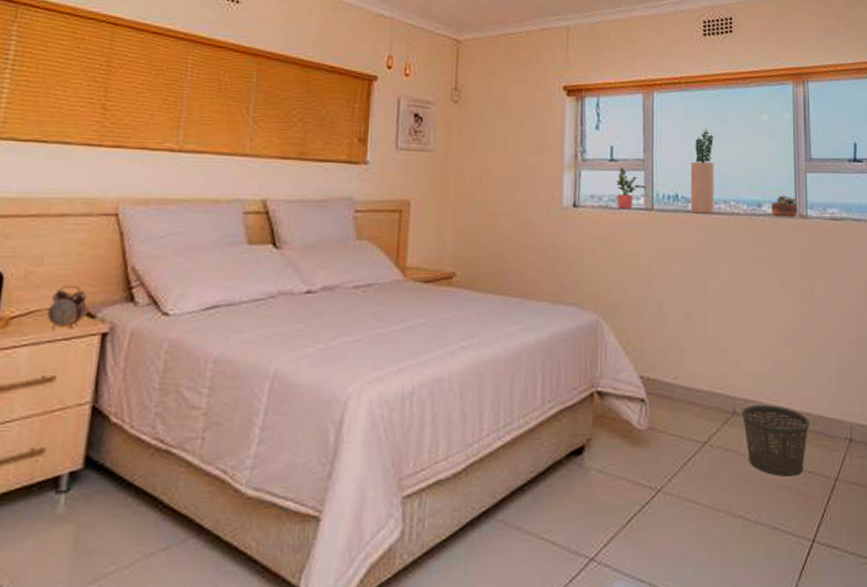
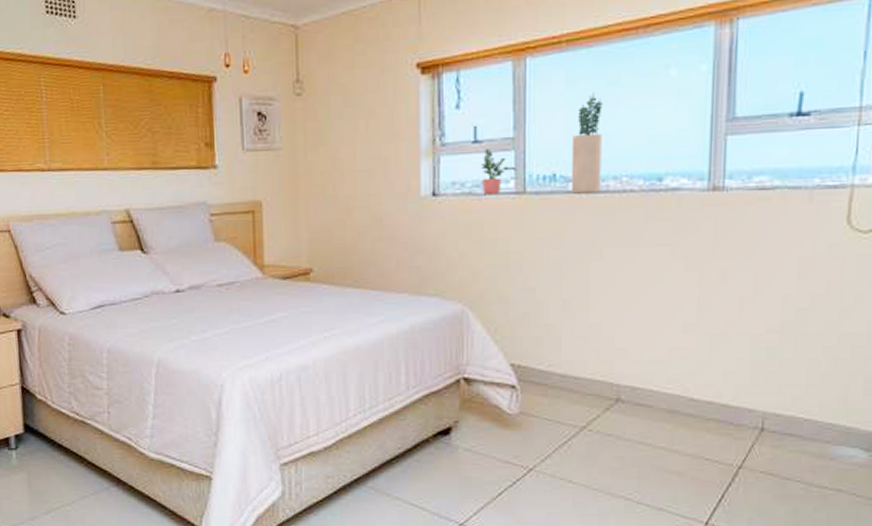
basket: present [741,405,811,477] -> none [626,393,712,462]
succulent plant: present [770,195,802,219] -> none [673,165,717,193]

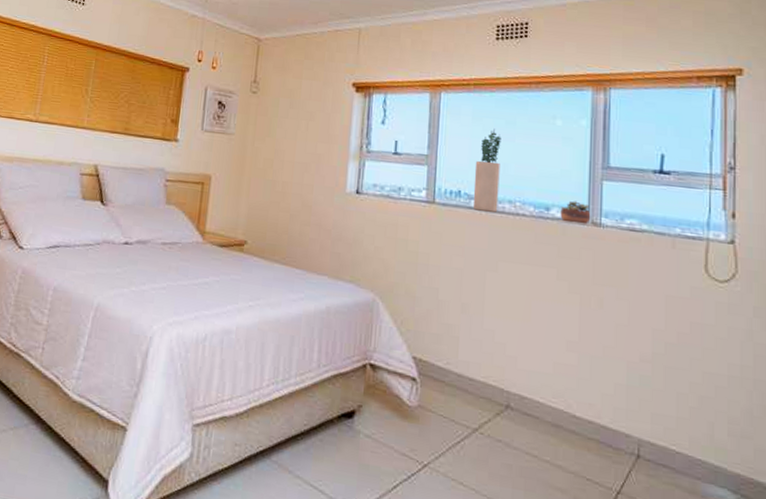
potted plant: present [481,148,517,195] -> none [399,160,429,201]
succulent plant: none [673,165,717,193] -> present [558,201,595,227]

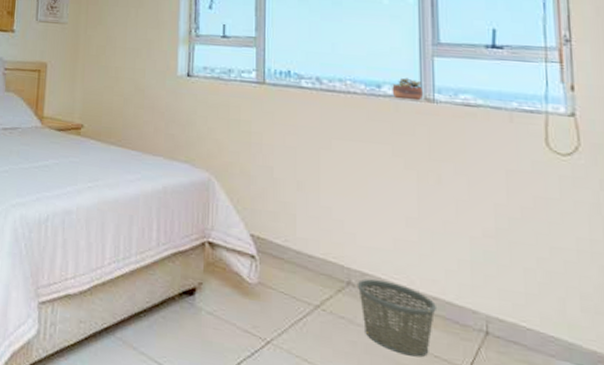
vase: present [472,128,502,214] -> none [303,9,329,92]
basket: none [515,402,592,480] -> present [357,278,438,357]

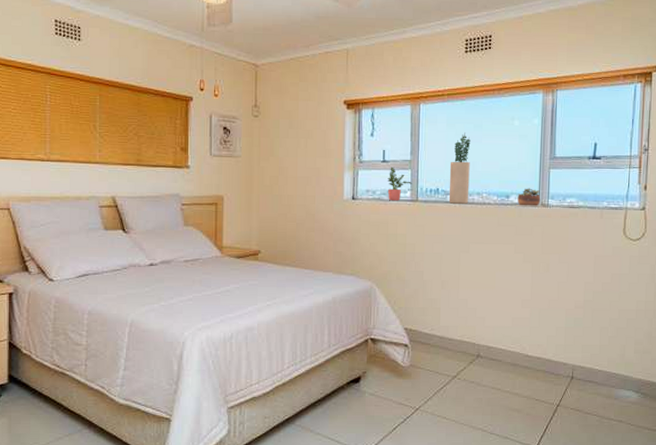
potted plant: none [228,43,258,82] -> present [387,166,413,201]
vase: none [303,9,329,92] -> present [448,132,471,205]
basket: present [357,278,438,357] -> none [484,351,540,402]

